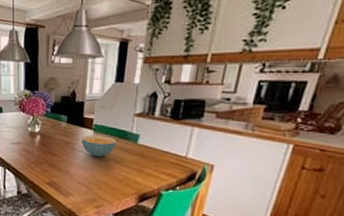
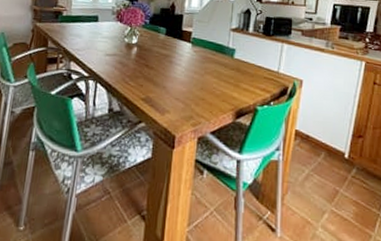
cereal bowl: present [81,135,117,158] -> none [179,48,214,72]

